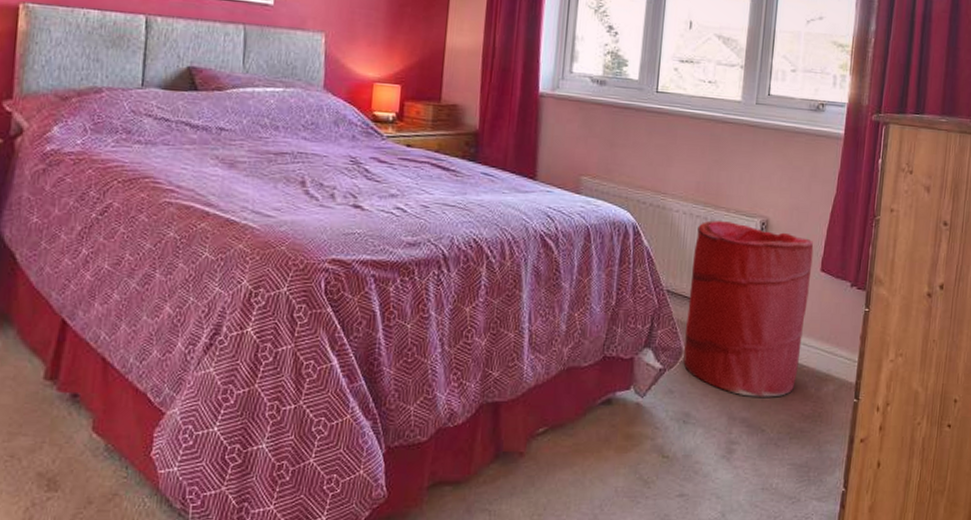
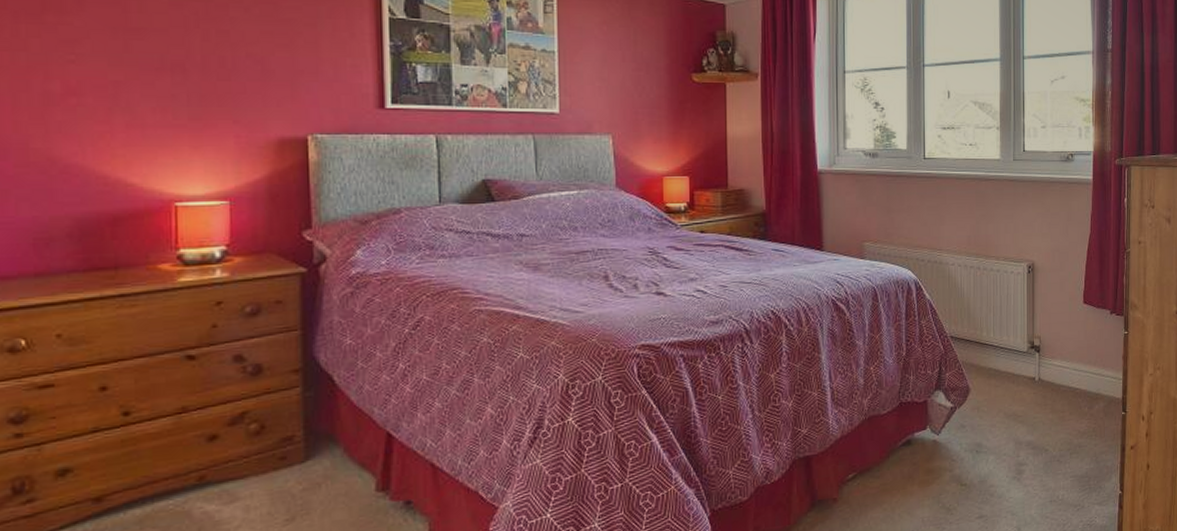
laundry hamper: present [683,220,814,397] -> none [970,268,1076,422]

